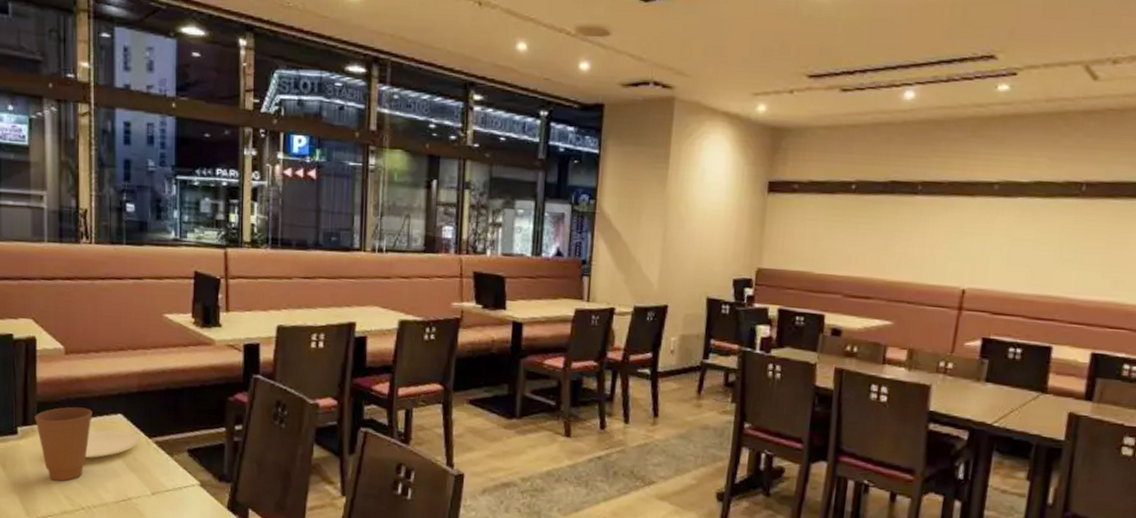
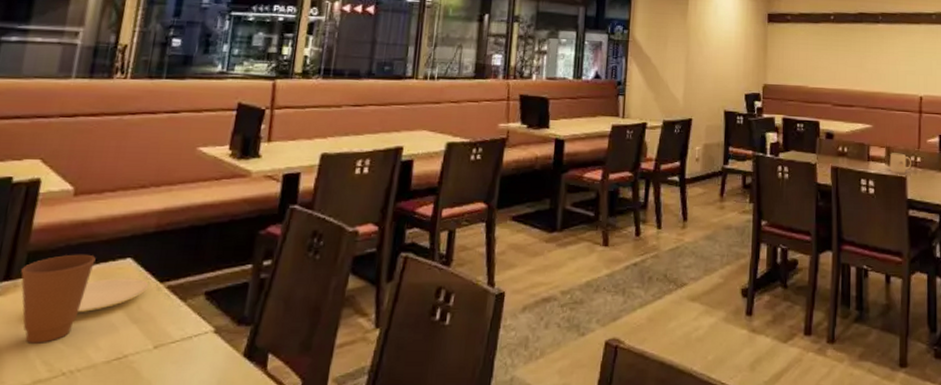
mug: none [909,356,941,382] -> present [889,153,912,174]

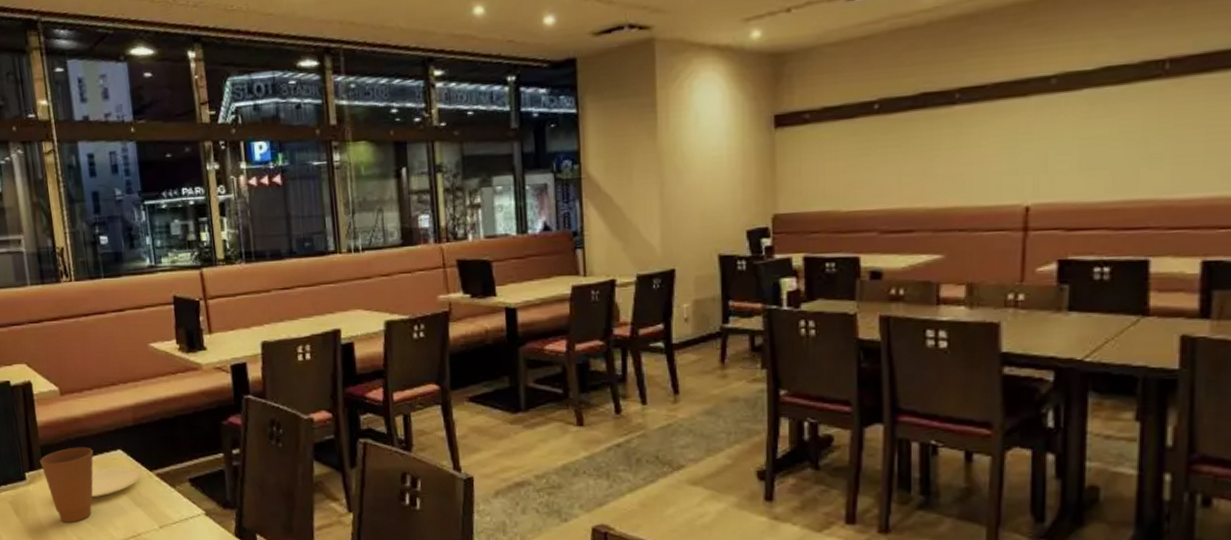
mug: present [889,153,912,174] -> none [972,290,1010,319]

